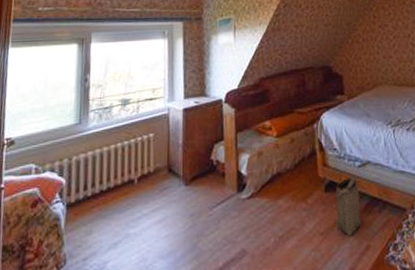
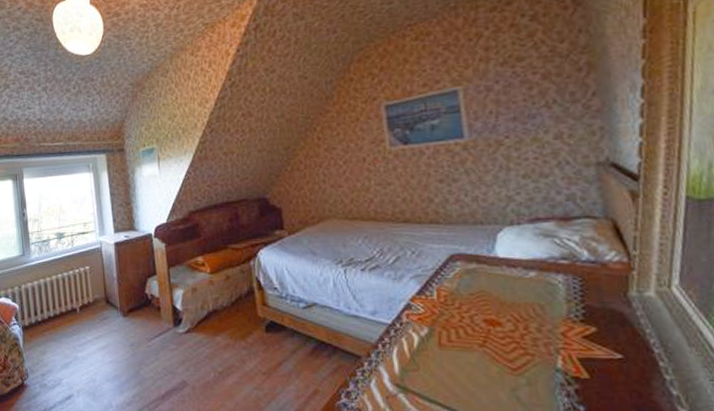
basket: present [335,176,362,237] -> none [277,318,308,379]

